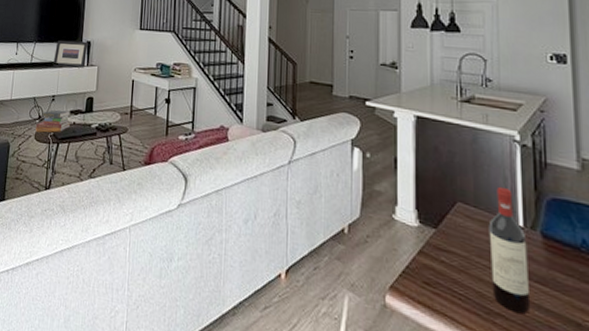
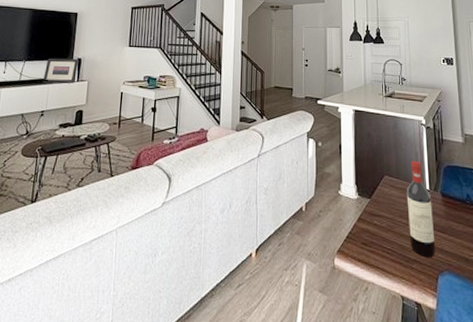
books: present [35,109,71,133] -> none [22,124,59,148]

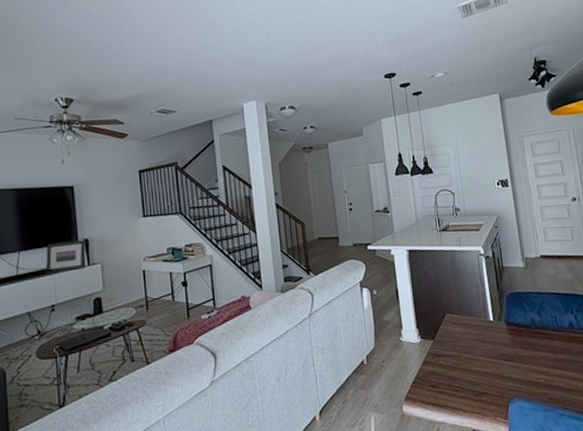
wine bottle: present [406,160,436,258] -> none [470,293,504,389]

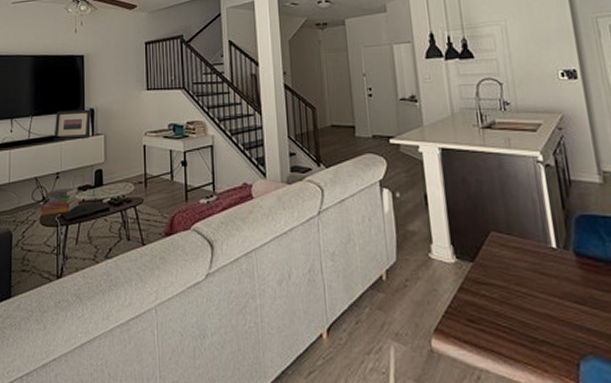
books: none [36,318,79,349] -> present [40,187,80,215]

